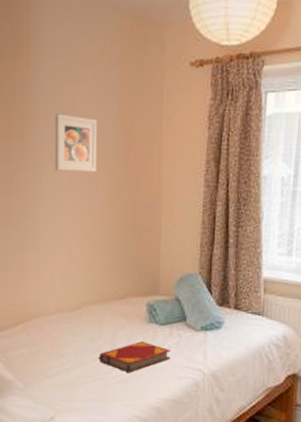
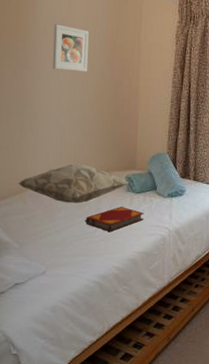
decorative pillow: none [19,288,152,337] -> present [17,164,129,204]

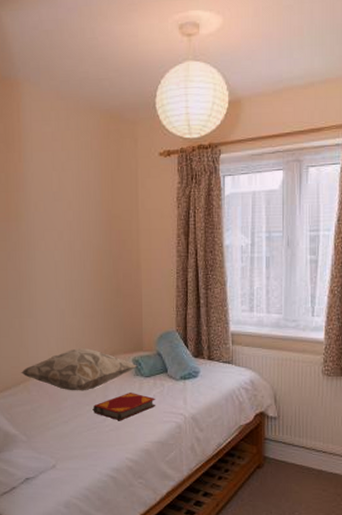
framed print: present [53,24,89,72] -> none [45,199,84,248]

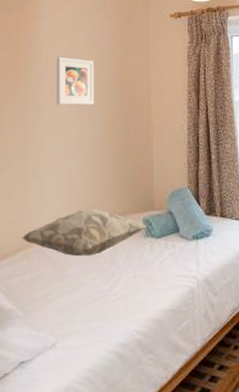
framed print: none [45,199,84,248] -> present [56,57,95,105]
hardback book: present [94,393,156,421] -> none [100,256,167,288]

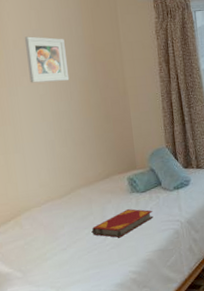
decorative pillow: present [21,209,148,257] -> none [9,174,132,218]
hardback book: none [100,256,167,288] -> present [92,209,154,238]

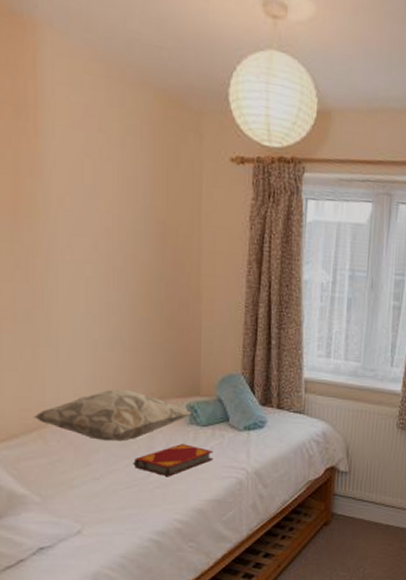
decorative pillow: none [9,174,132,218] -> present [33,389,192,442]
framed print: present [24,36,70,83] -> none [72,193,128,264]

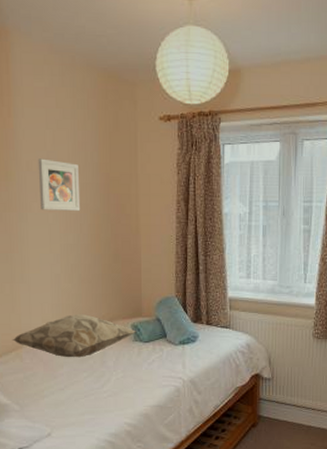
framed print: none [72,193,128,264] -> present [37,158,81,211]
hardback book: present [135,444,214,477] -> none [91,358,155,387]

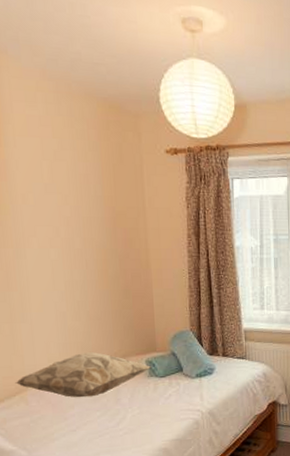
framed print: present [37,158,81,211] -> none [34,191,86,246]

